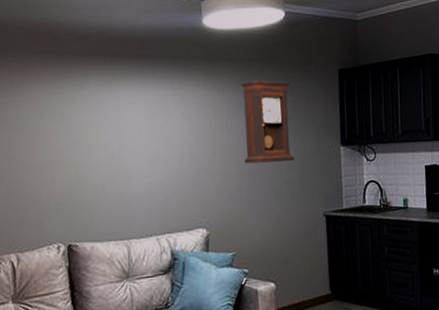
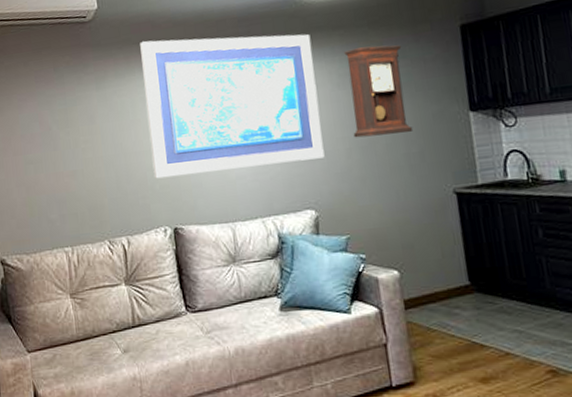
wall art: none [39,52,218,195] -> present [140,34,325,179]

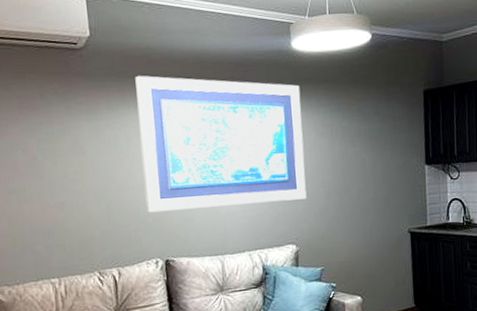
pendulum clock: present [344,45,414,138] -> none [328,101,381,183]

